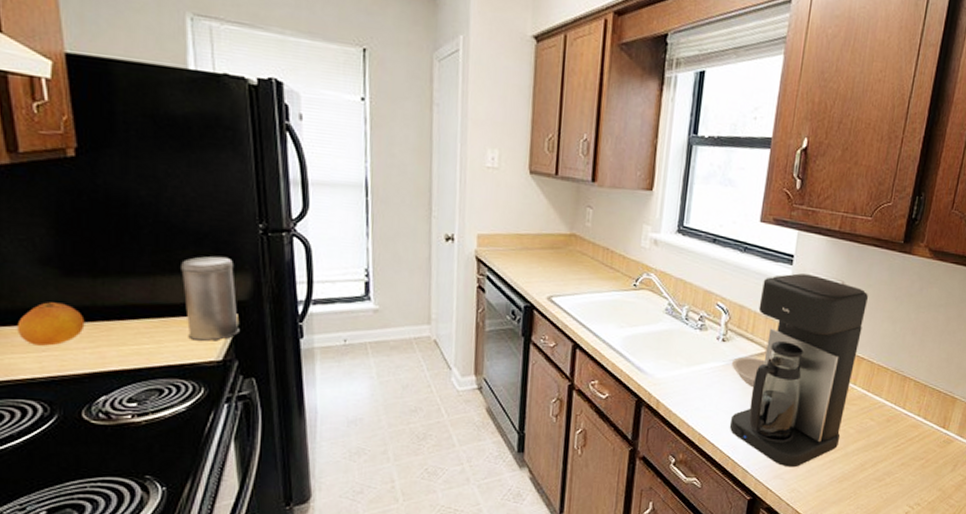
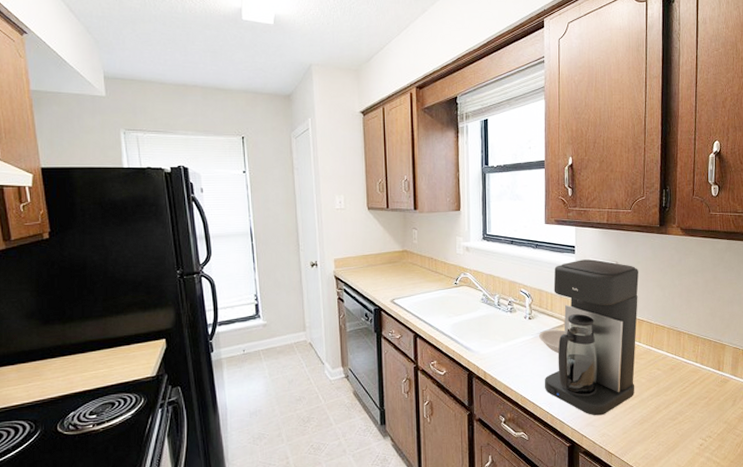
fruit: present [17,302,85,346] -> none [11,345,58,379]
canister: present [181,256,240,343] -> none [124,297,167,364]

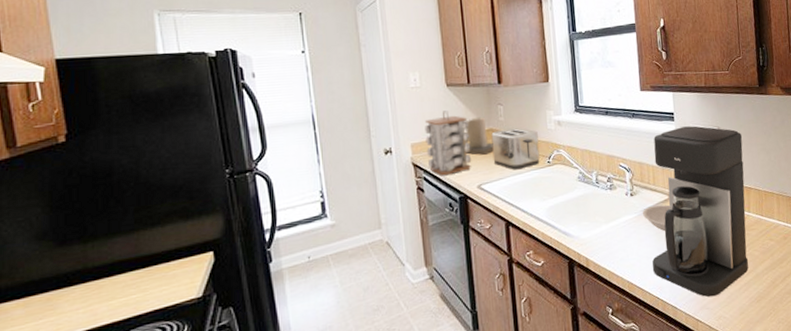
spice rack: none [347,230,387,289] -> present [424,109,472,176]
paper towel roll: none [381,239,407,273] -> present [464,117,494,155]
toaster: none [405,251,448,288] -> present [491,128,540,170]

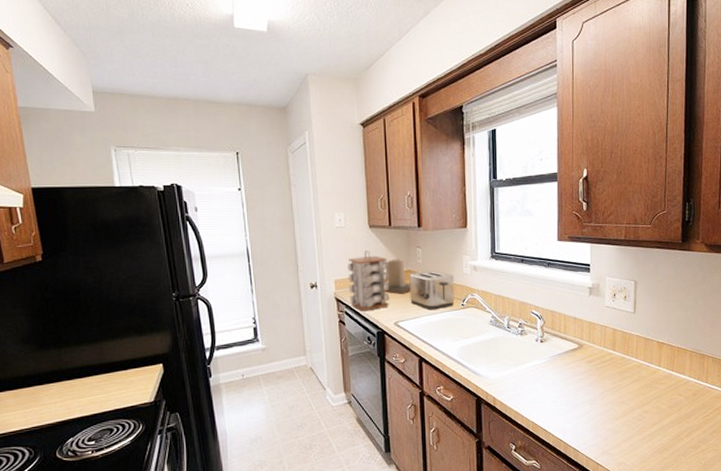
dish: present [643,204,670,232] -> none [552,352,579,379]
coffee maker: present [652,126,749,297] -> none [557,278,659,444]

